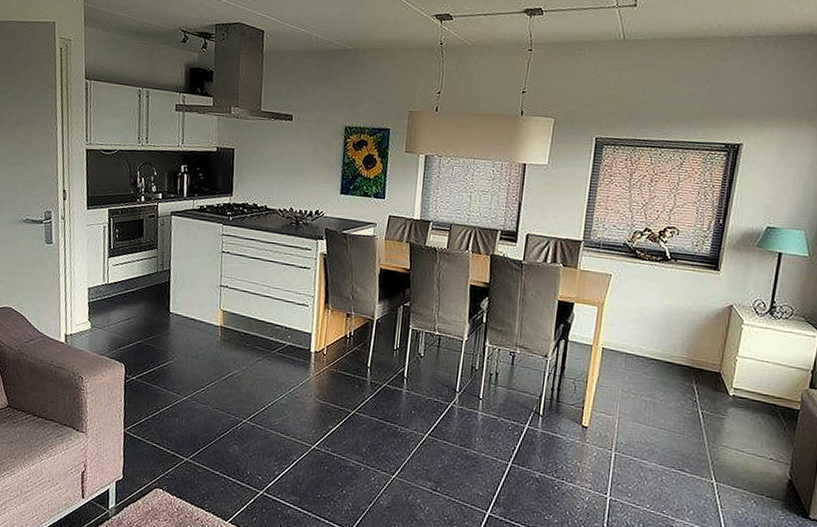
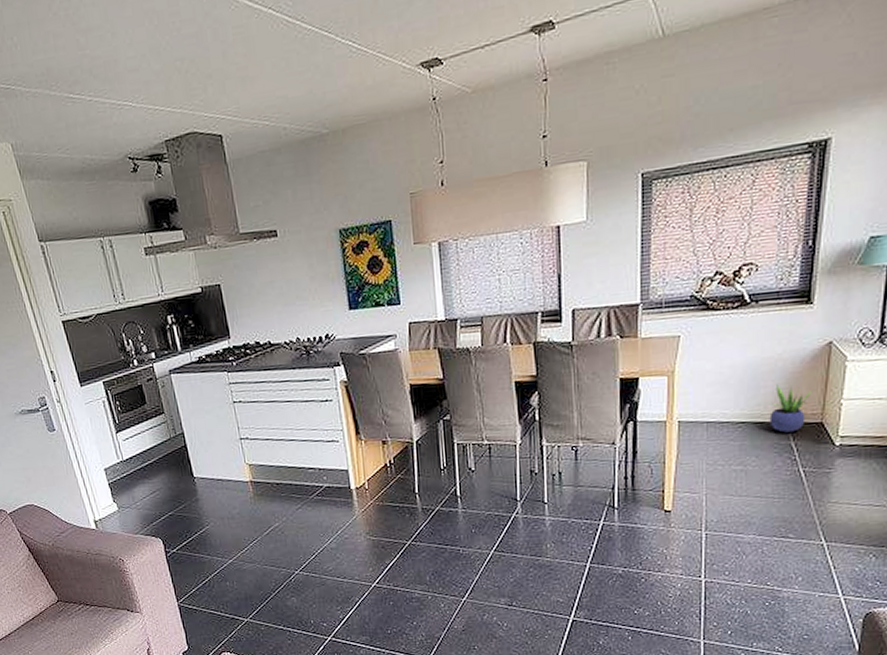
potted plant: none [677,332,713,376] -> present [769,384,811,433]

